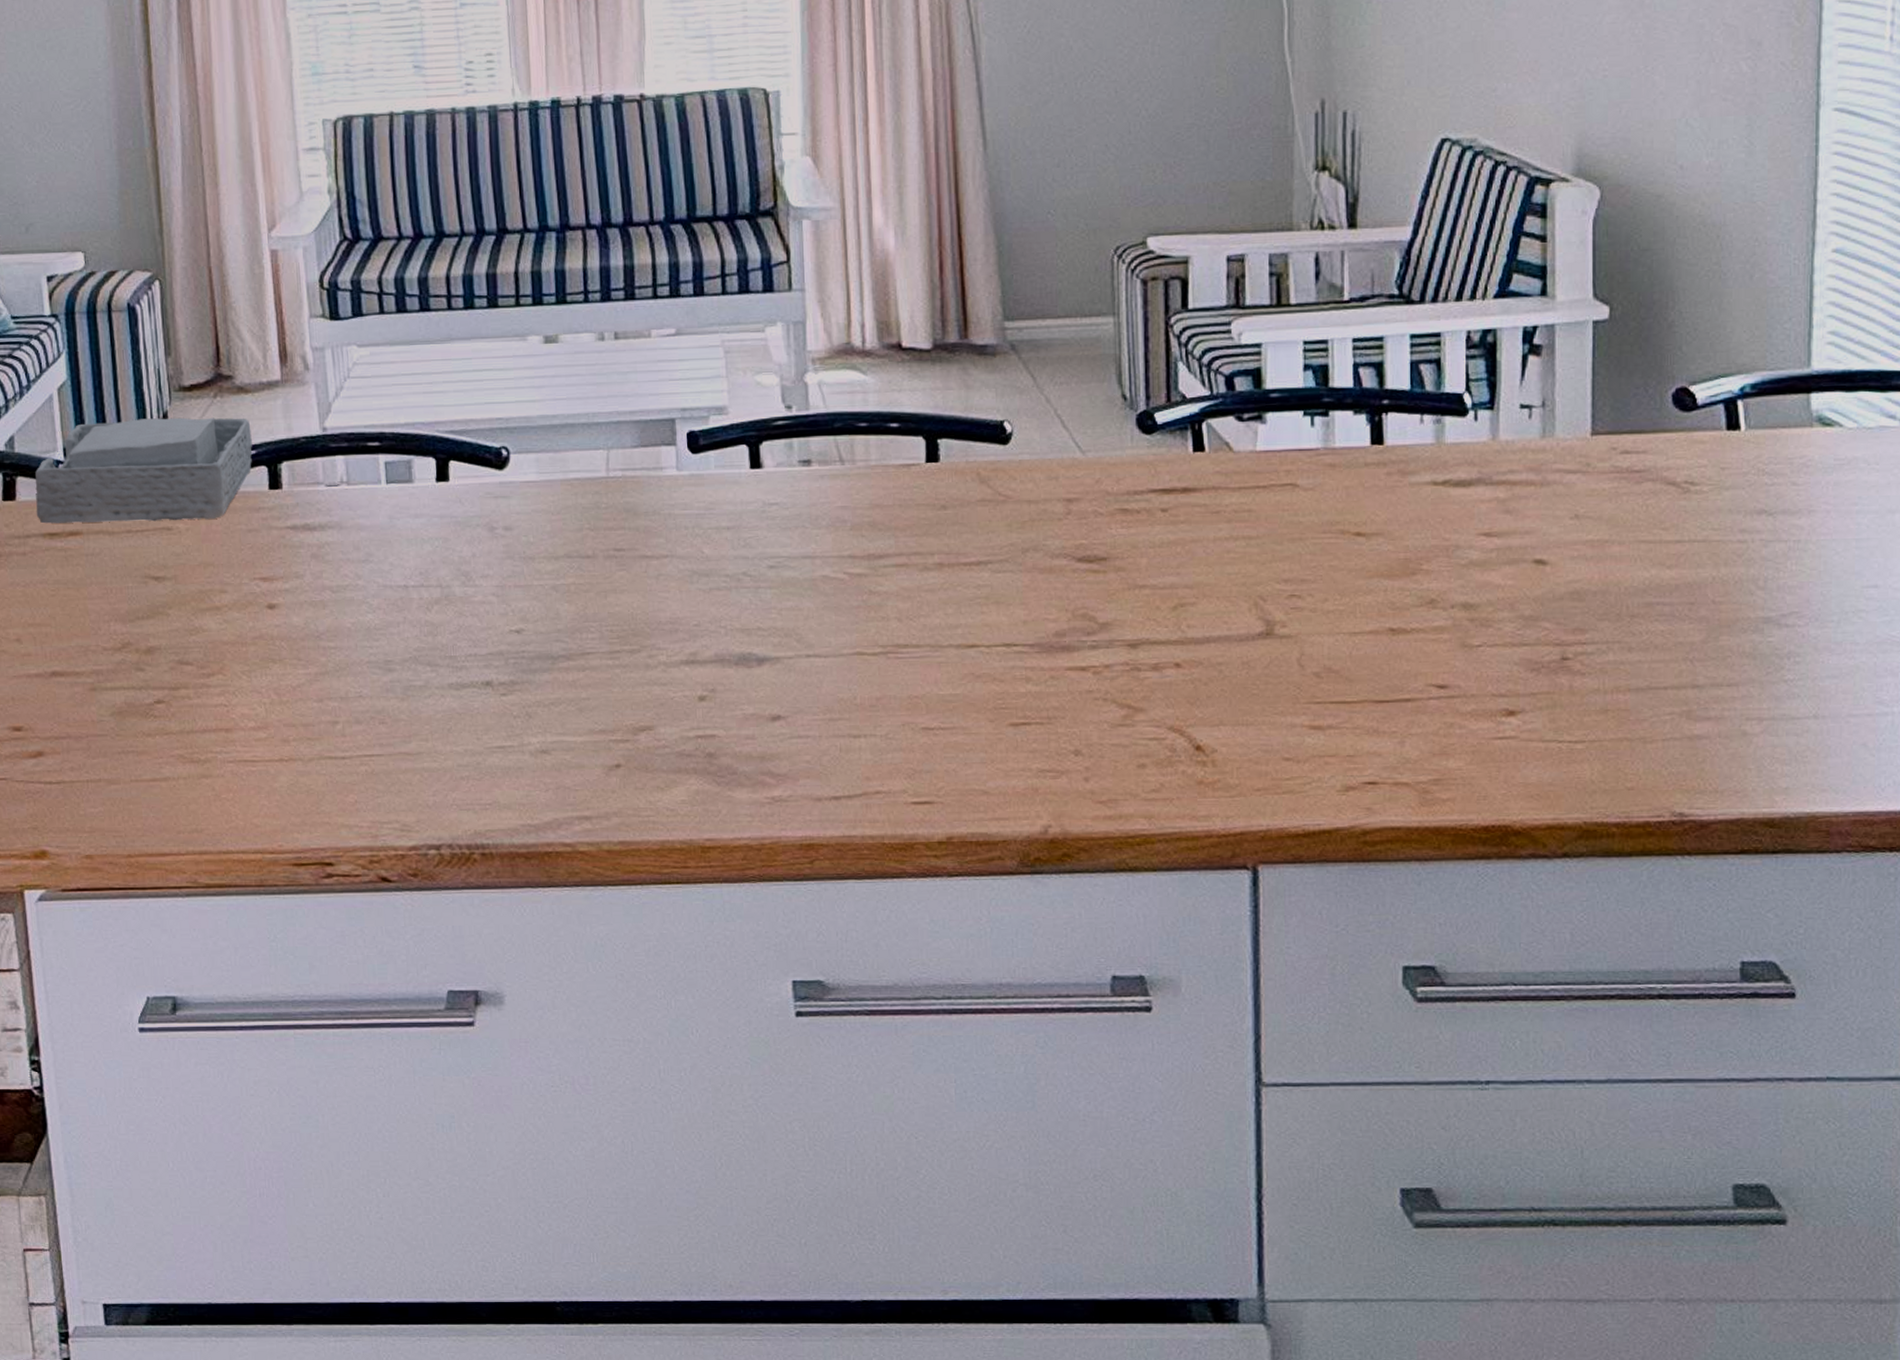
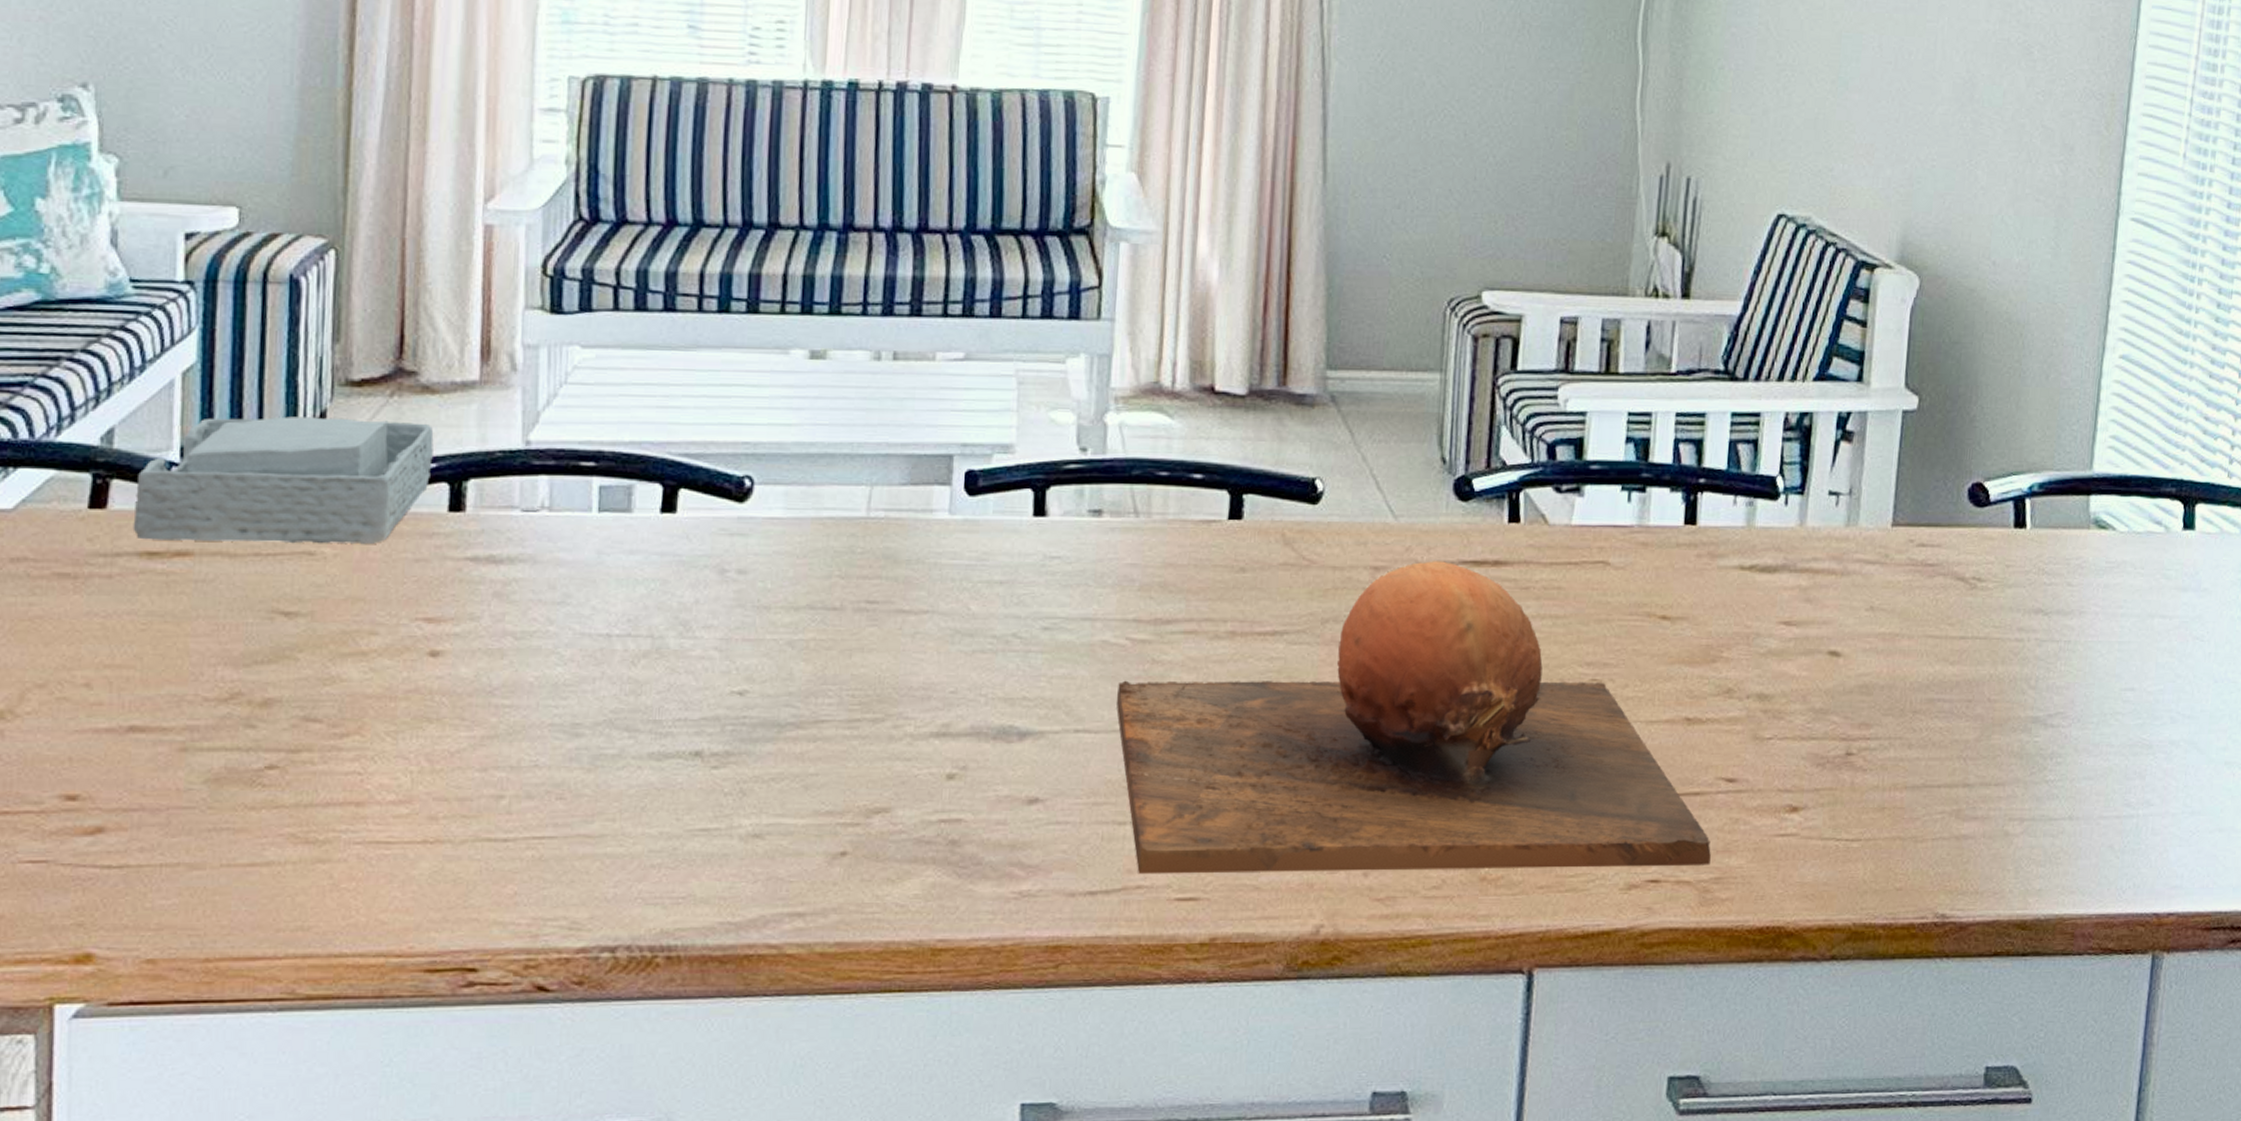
chopping board: none [840,491,1428,781] -> present [1116,561,1711,875]

